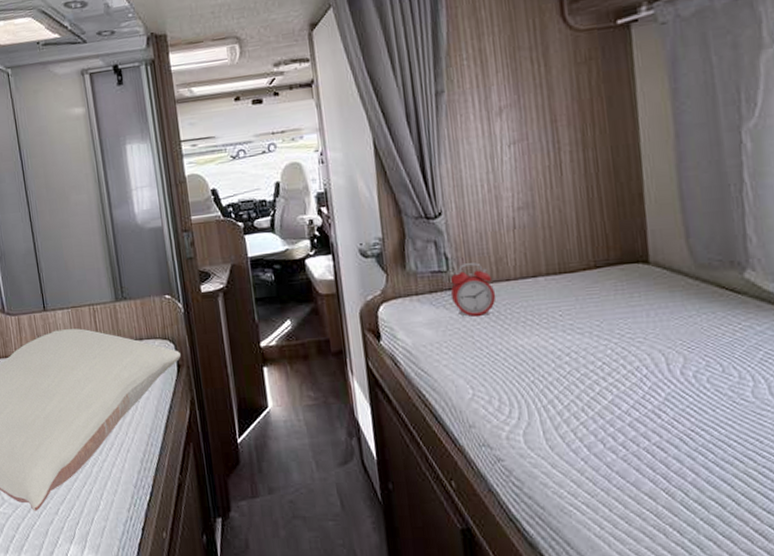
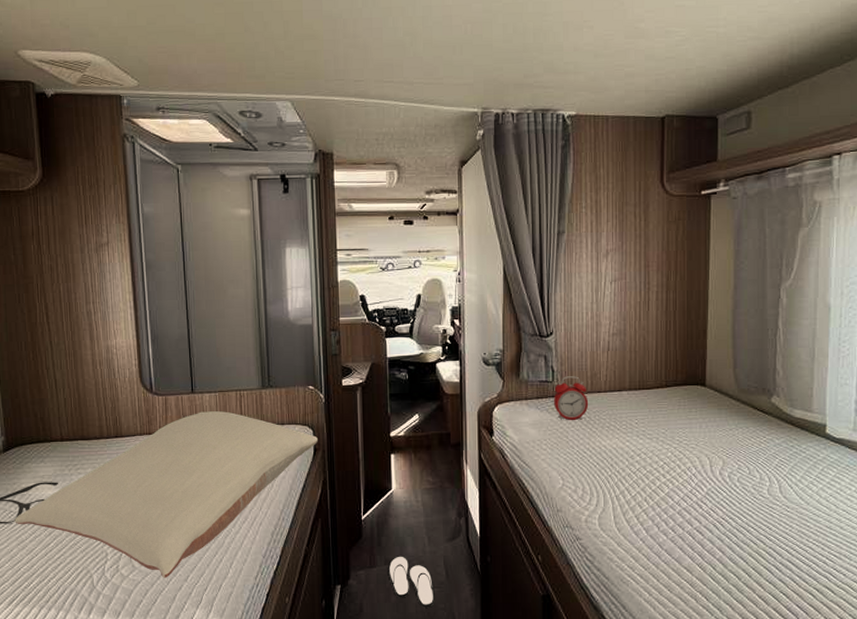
slippers: none [273,484,331,544] -> present [388,556,435,607]

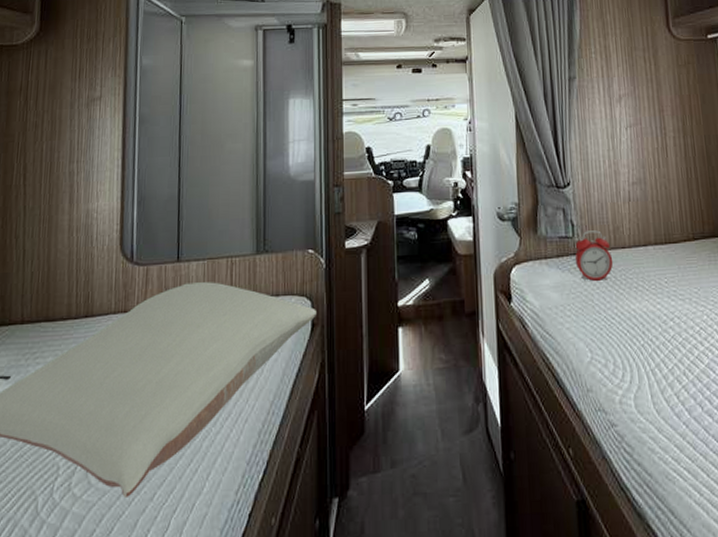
slippers: present [388,556,435,607] -> none [395,455,450,524]

